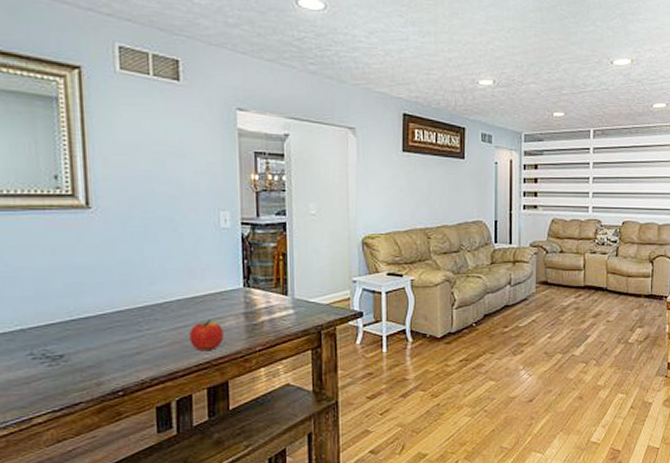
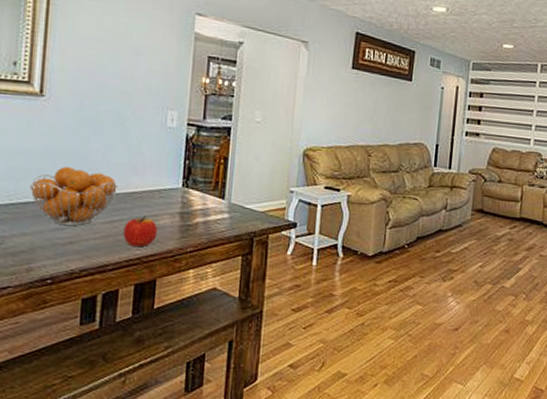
fruit basket: none [88,278,178,337] -> present [29,167,118,226]

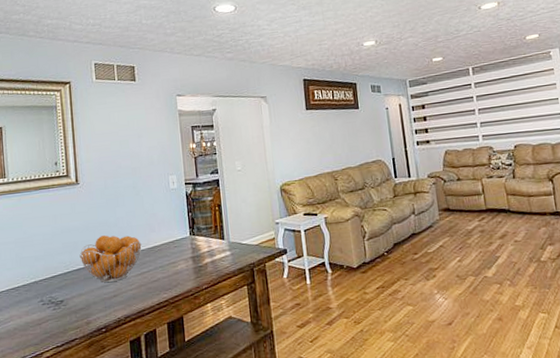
apple: present [123,216,157,247] -> none [151,264,177,291]

